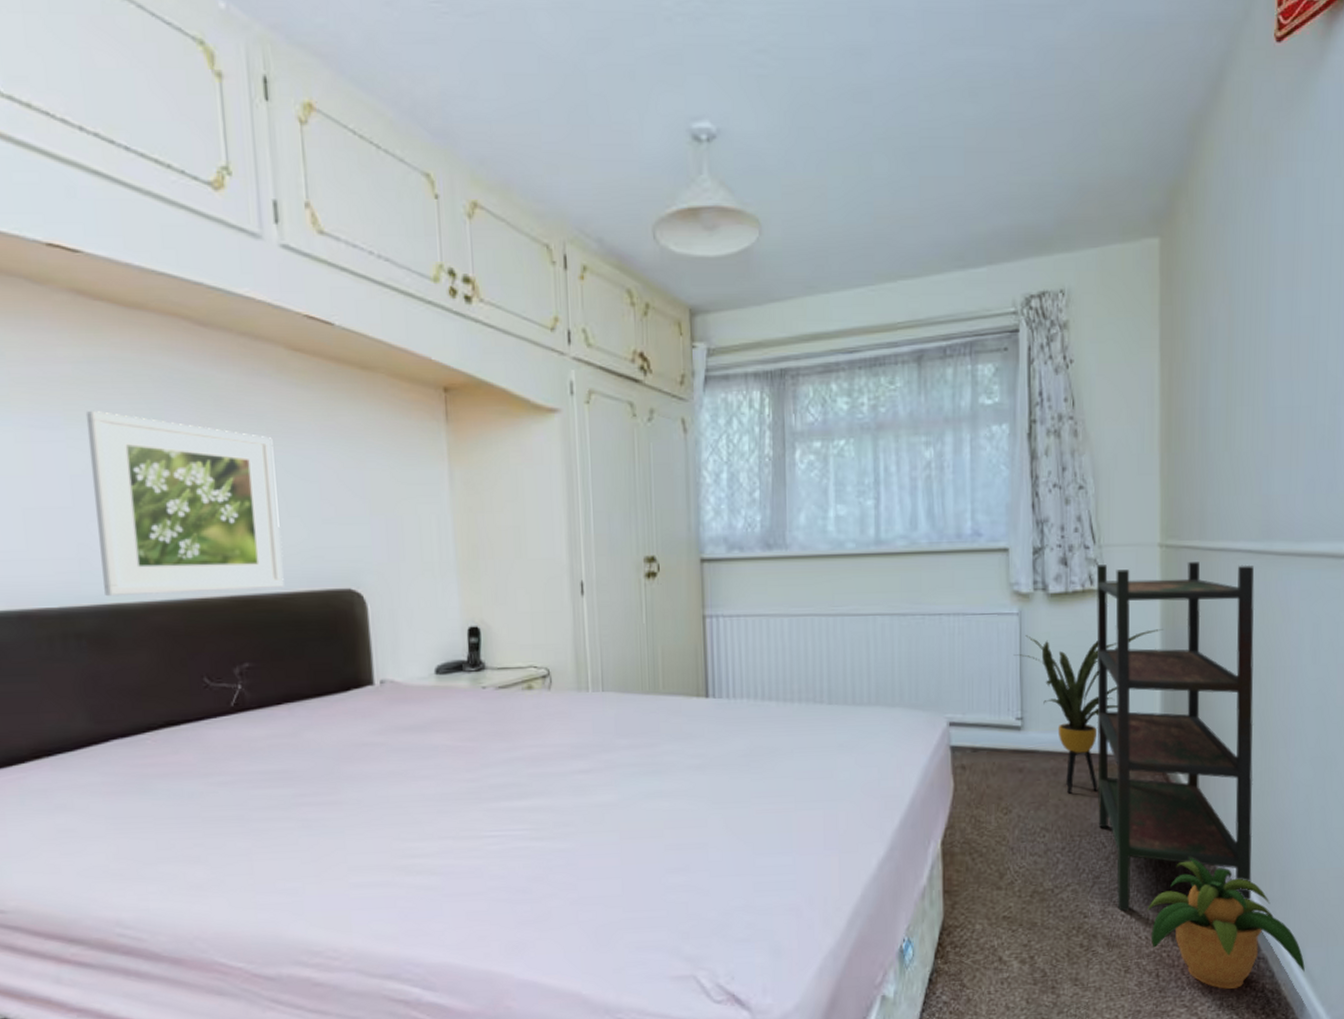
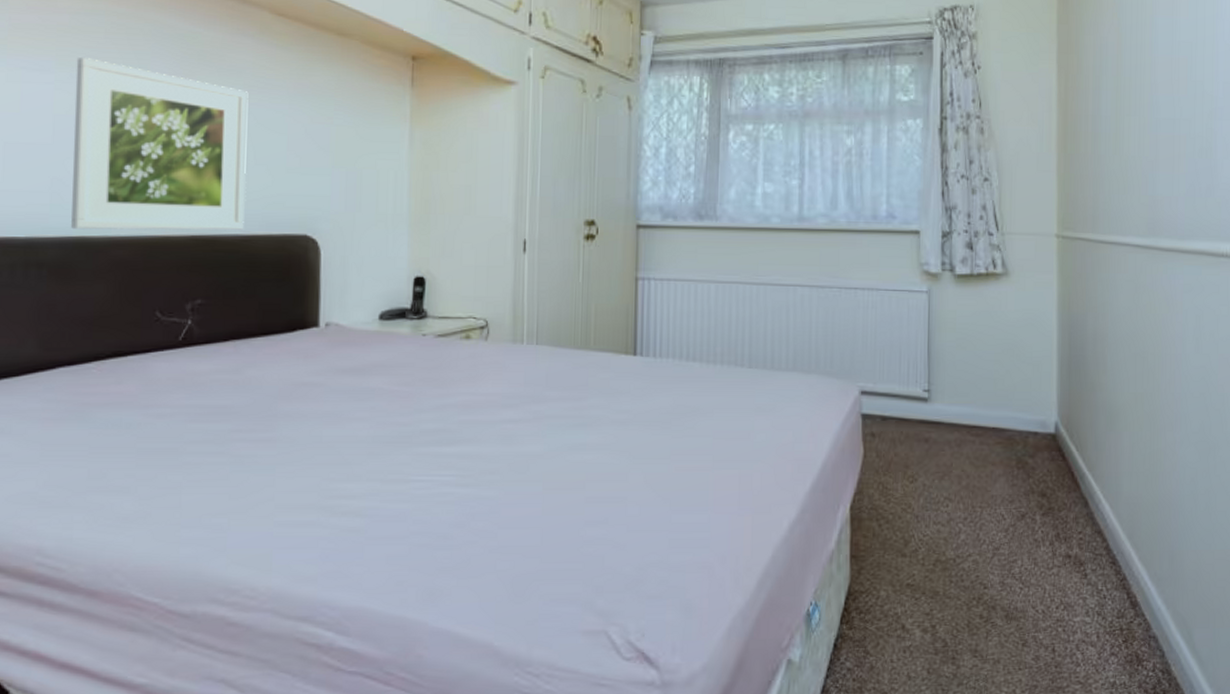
house plant: present [1013,629,1163,794] -> none [922,312,1059,465]
bookshelf: present [1096,562,1255,912] -> none [997,251,1143,585]
potted plant: present [1147,857,1305,989] -> none [1044,533,1193,667]

